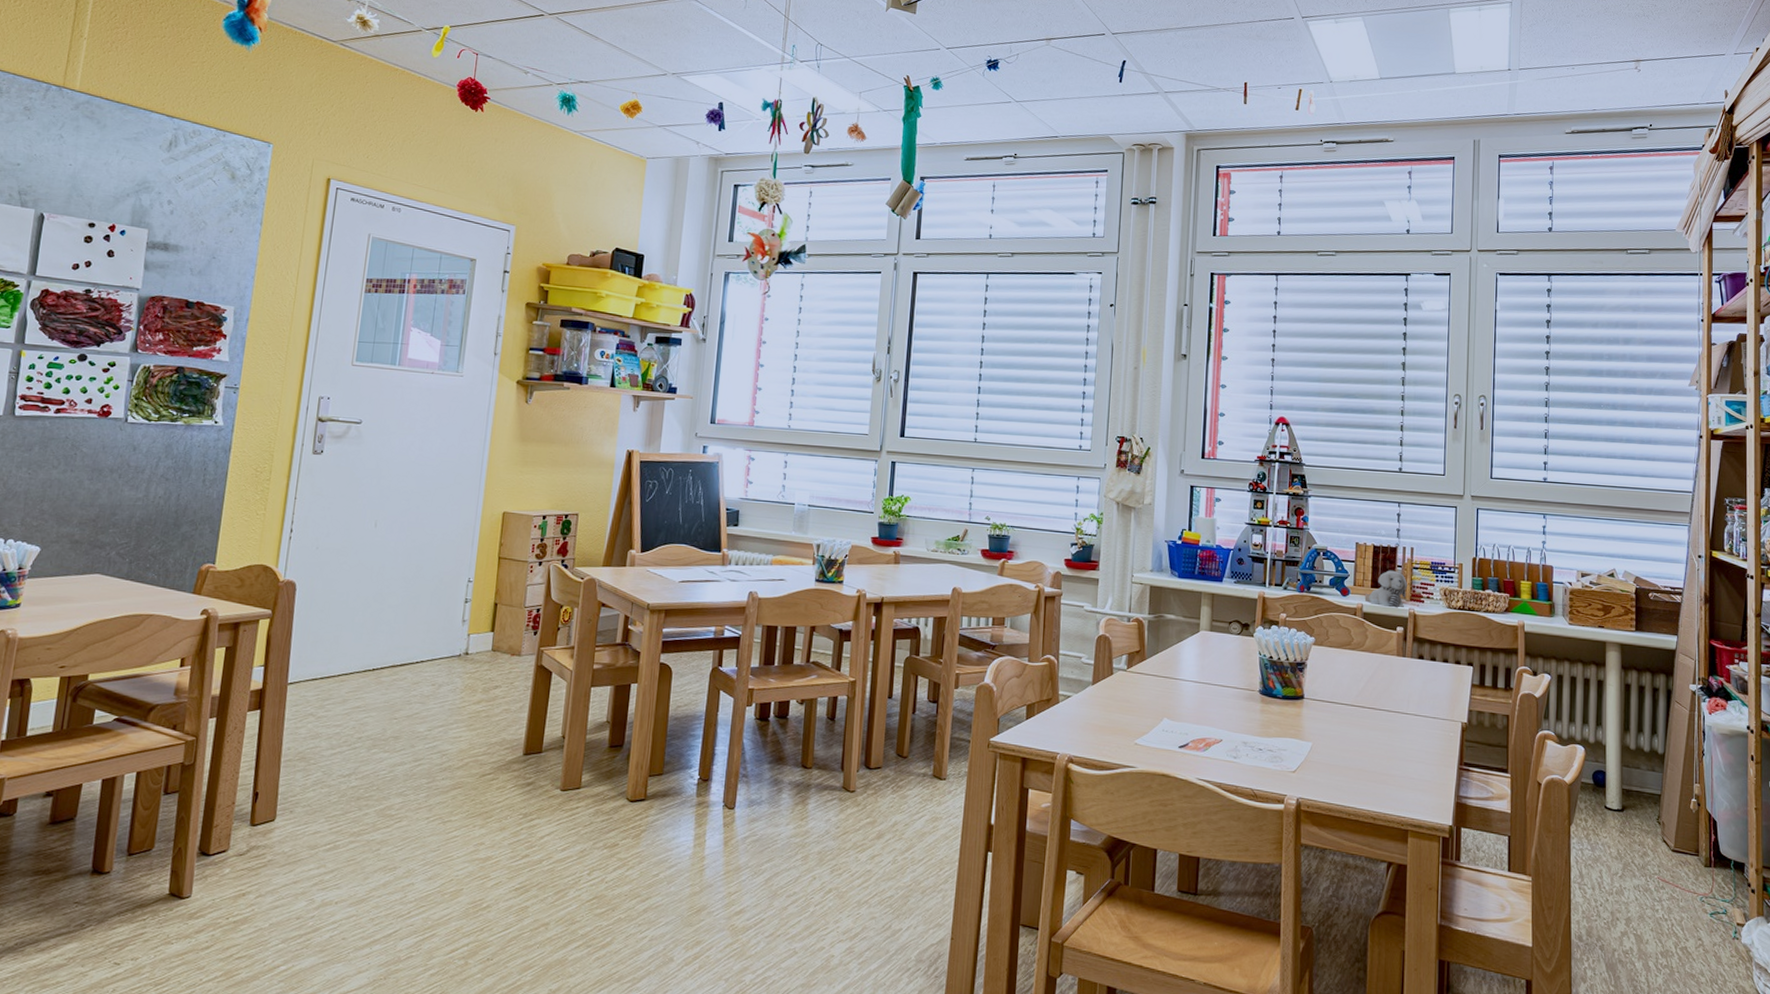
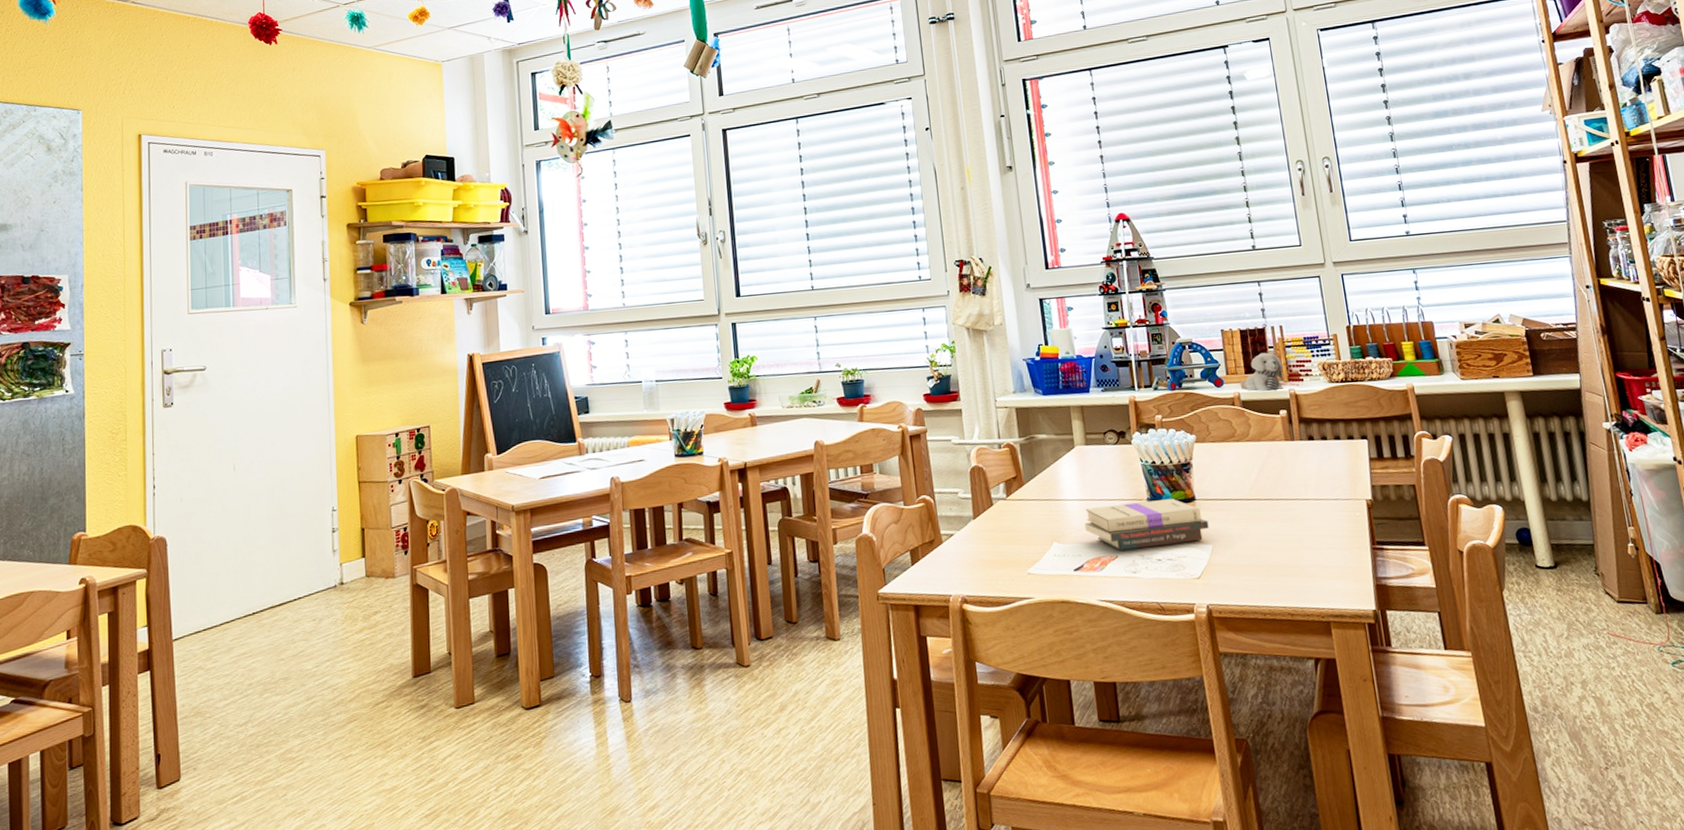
books: none [1196,691,1312,738] -> present [1084,498,1209,550]

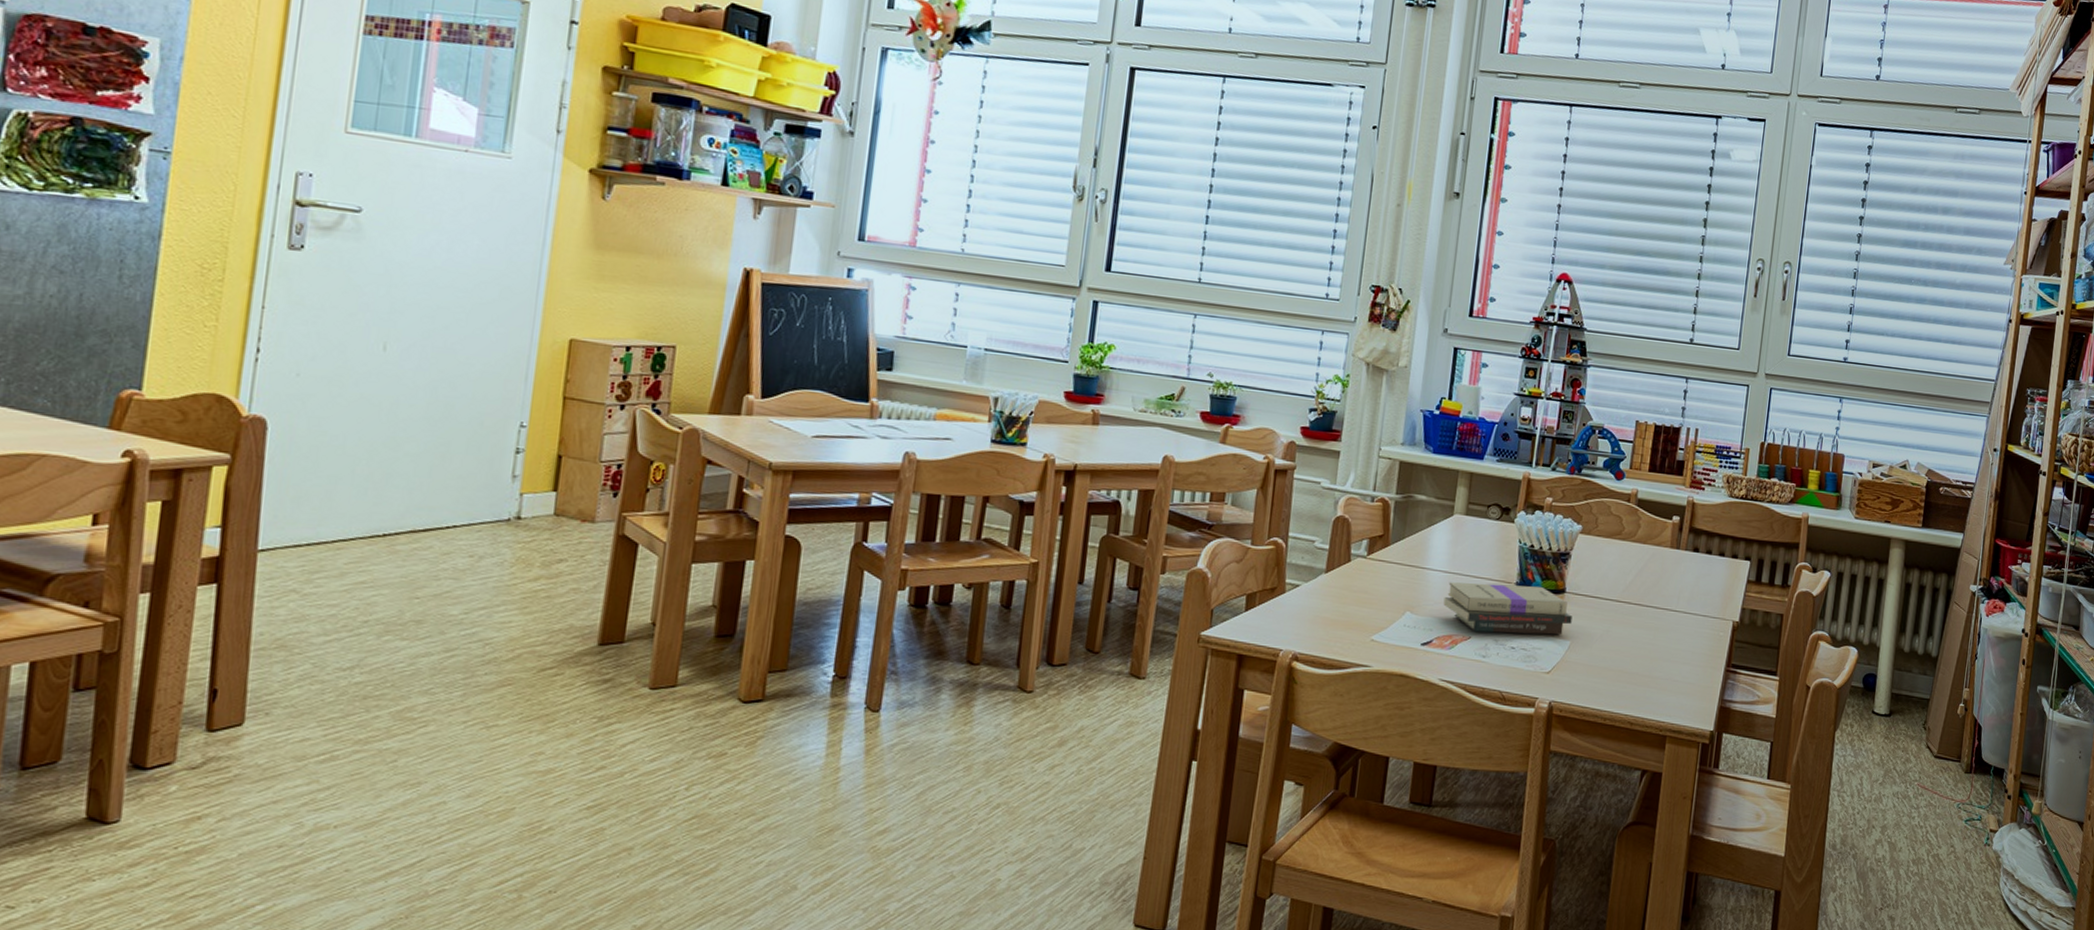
plush toy: present [1239,352,1283,392] -> none [1640,453,1689,495]

